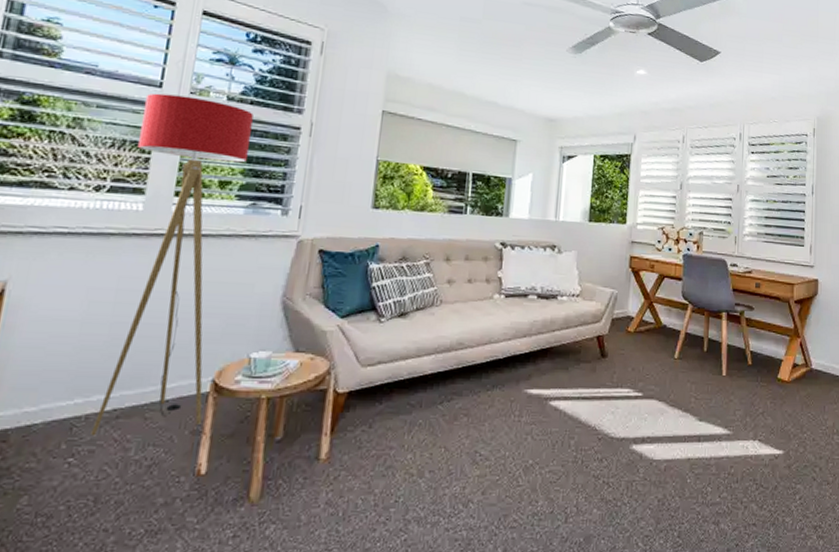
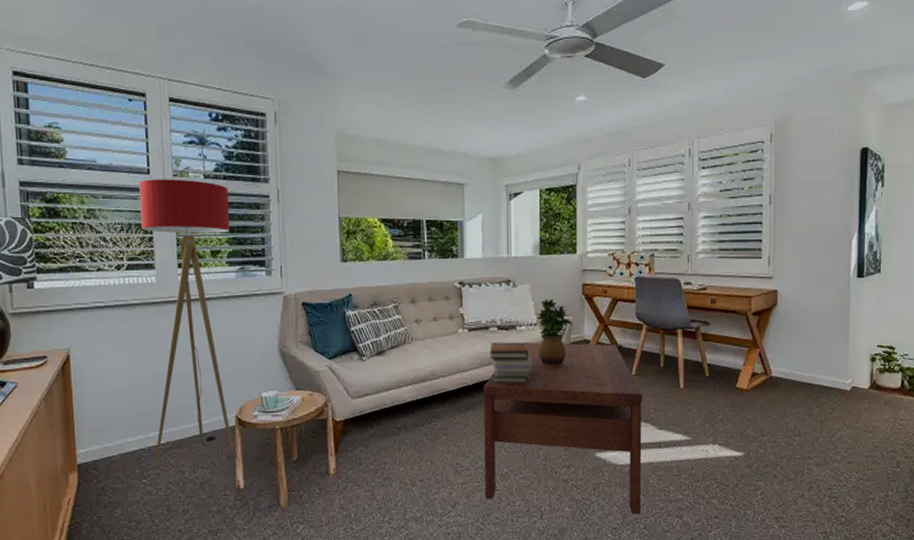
coffee table: none [504,315,685,520] -> present [482,343,643,515]
book stack: none [525,312,570,361] -> present [489,342,531,384]
potted plant: none [577,269,616,344] -> present [535,299,572,367]

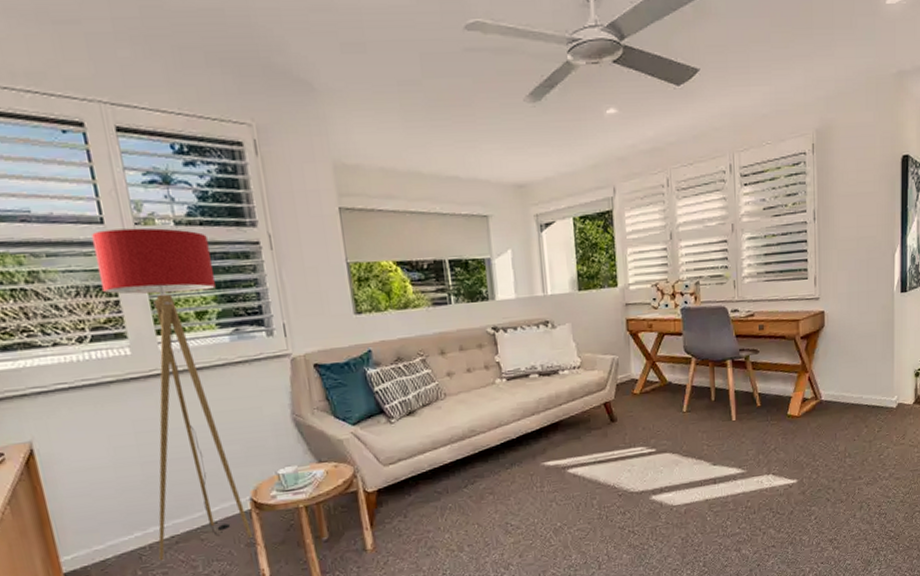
coffee table: present [482,343,643,515] -> none [527,381,699,556]
book stack: present [489,342,531,384] -> none [532,387,578,434]
potted plant: present [535,299,572,367] -> none [578,338,617,412]

